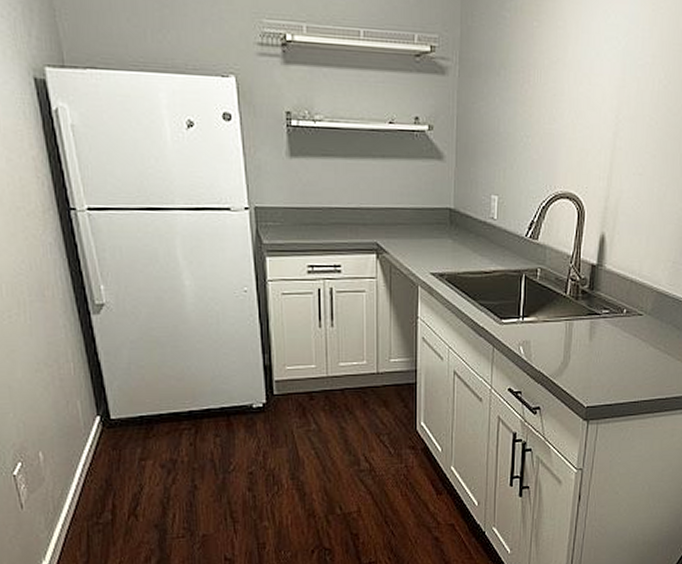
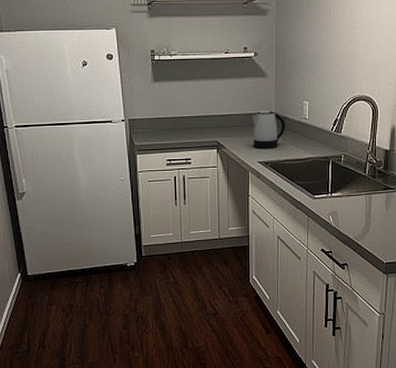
kettle: none [423,204,467,256] -> present [252,110,285,149]

